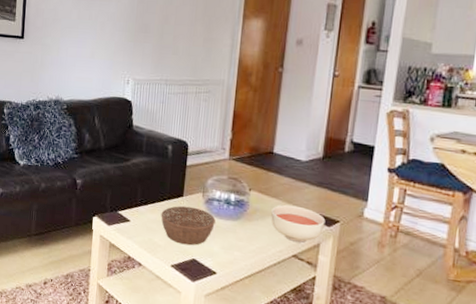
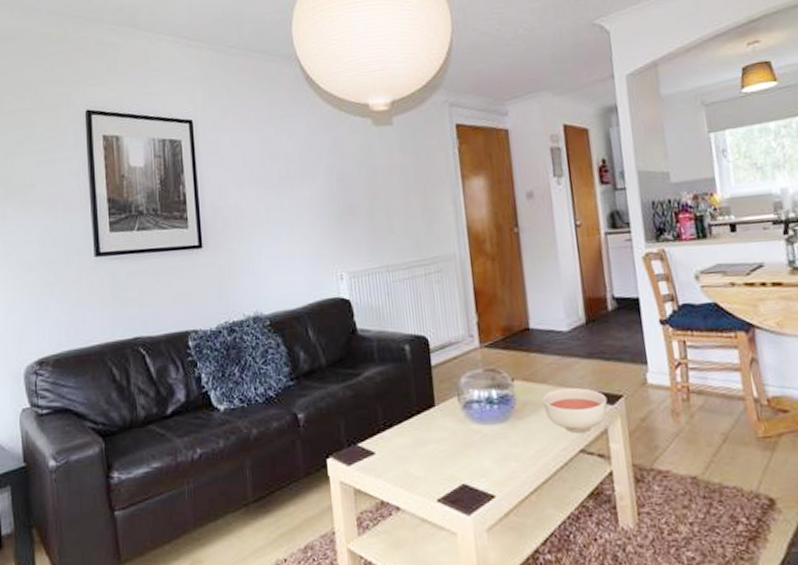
basket: present [161,205,216,245] -> none [412,416,481,469]

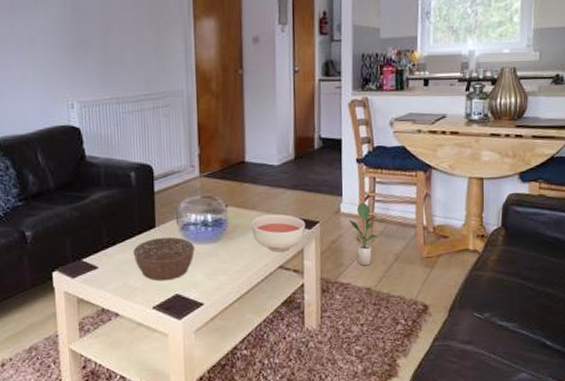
basket: none [412,416,481,469] -> present [133,237,195,281]
potted plant: none [658,370,698,449] -> present [349,202,378,266]

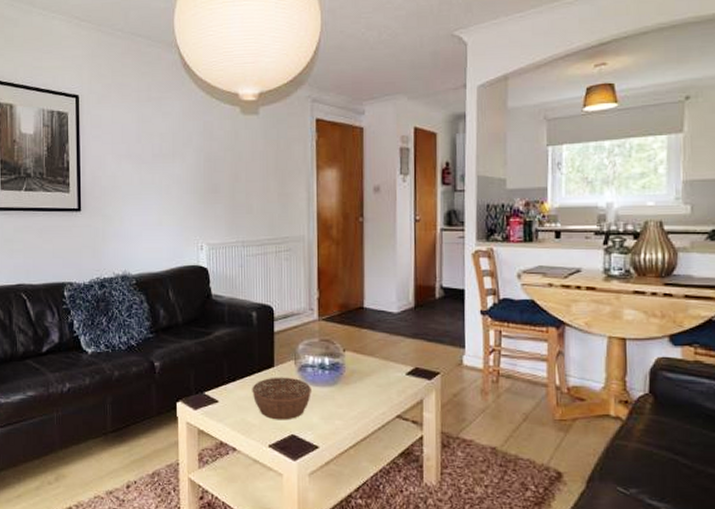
bowl: present [251,214,306,252] -> none [369,362,426,401]
potted plant: present [349,202,378,266] -> none [472,356,504,424]

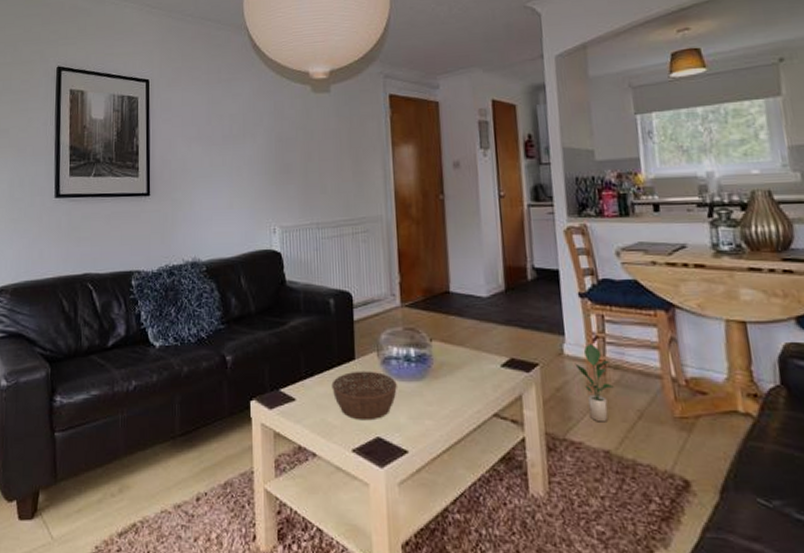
potted plant: none [472,356,504,424] -> present [574,344,614,422]

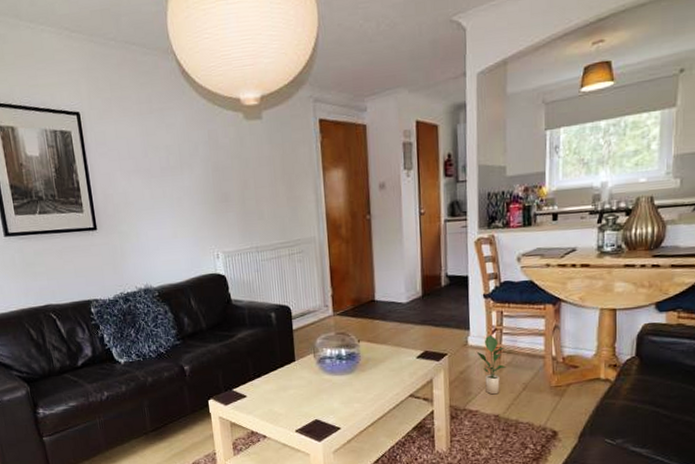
basket: present [331,371,397,421] -> none [276,369,331,408]

